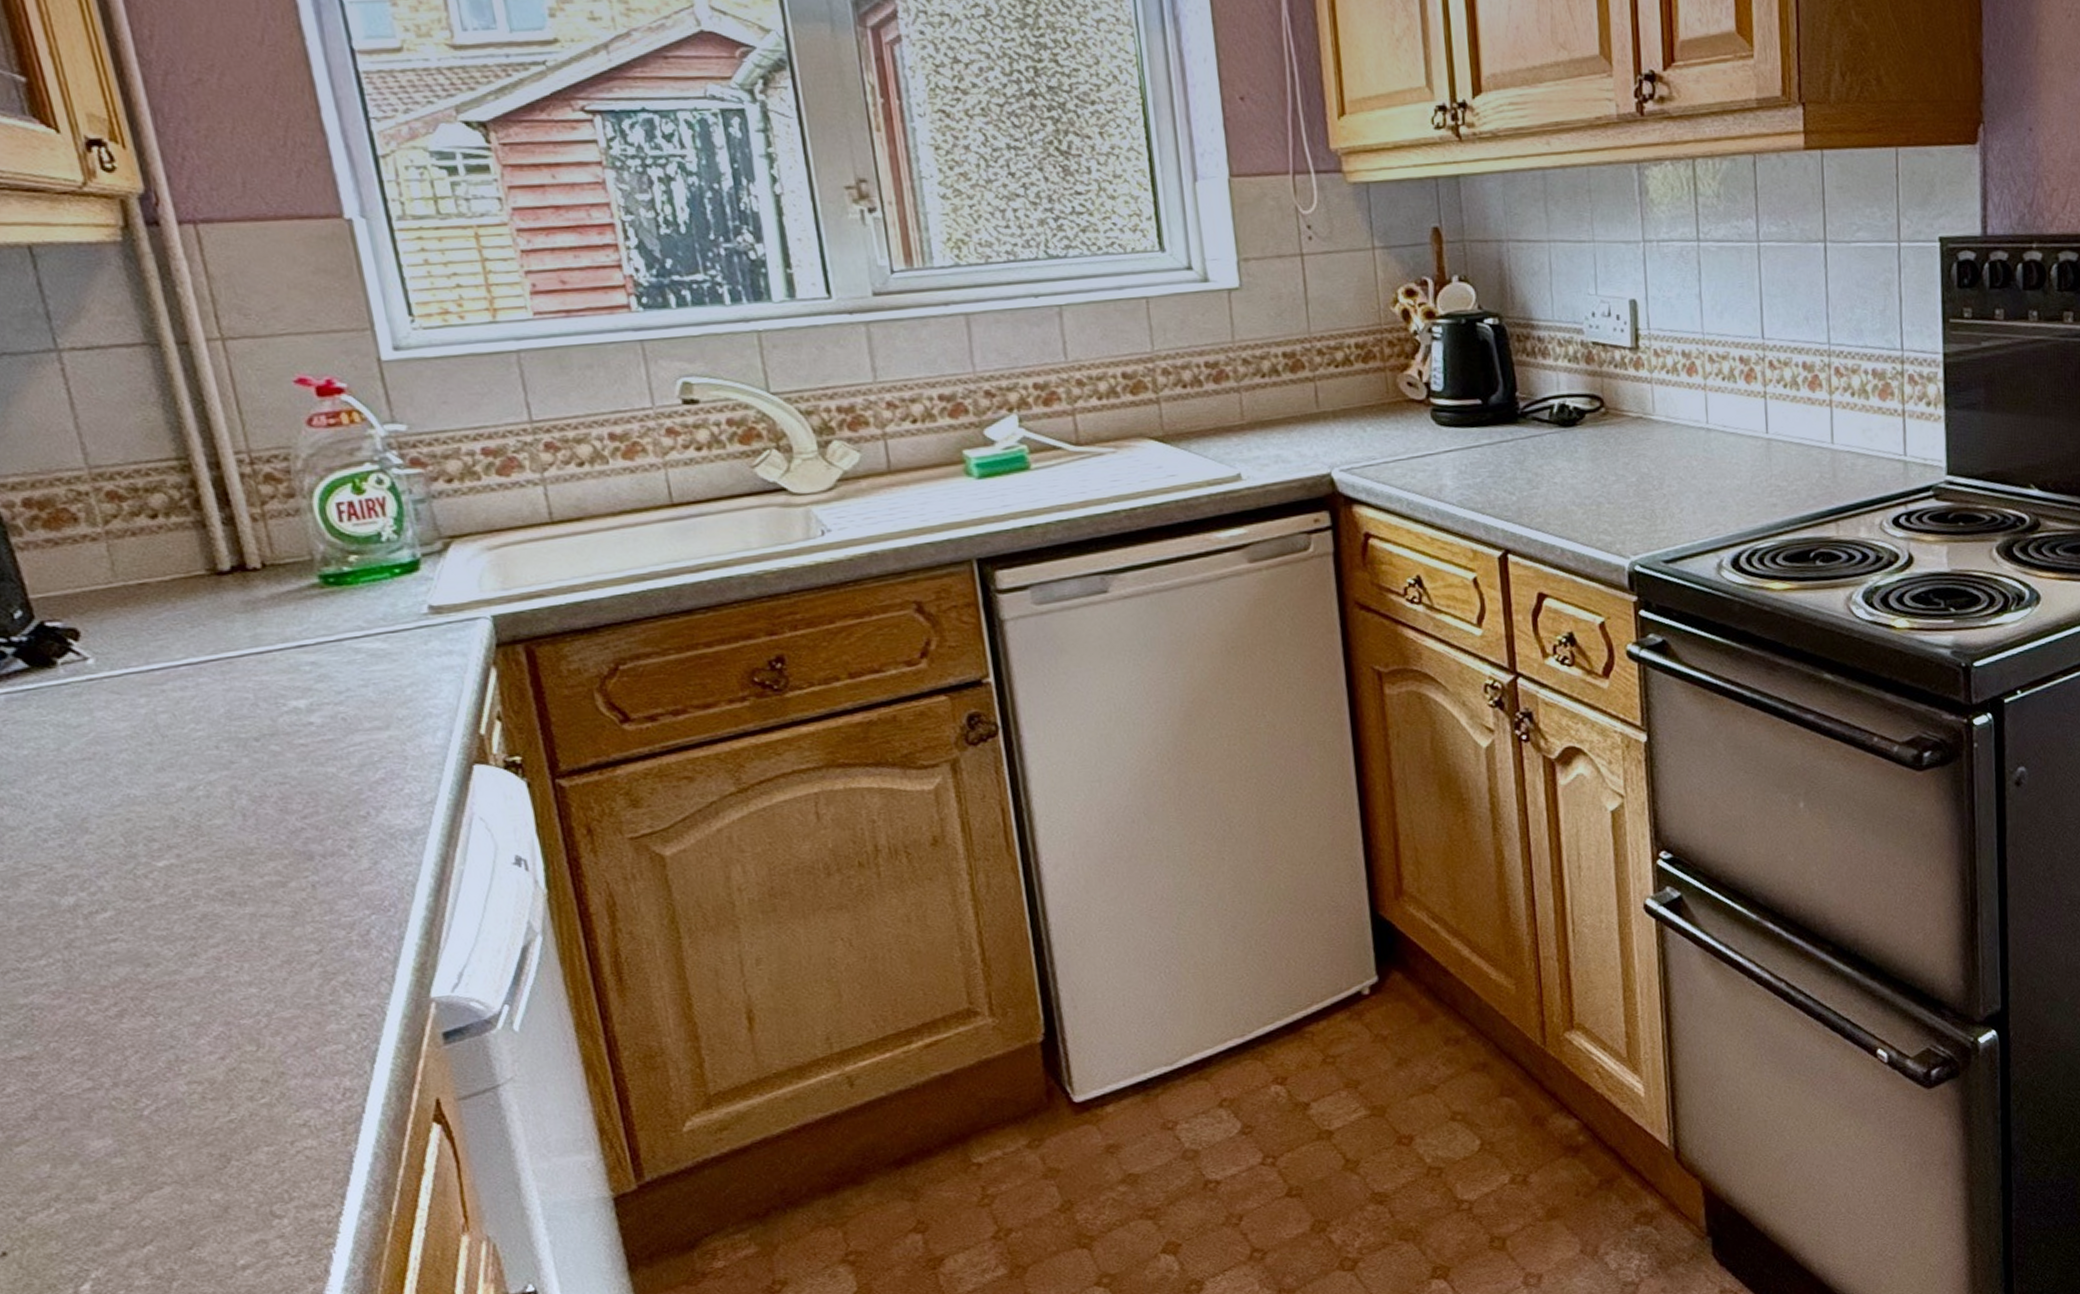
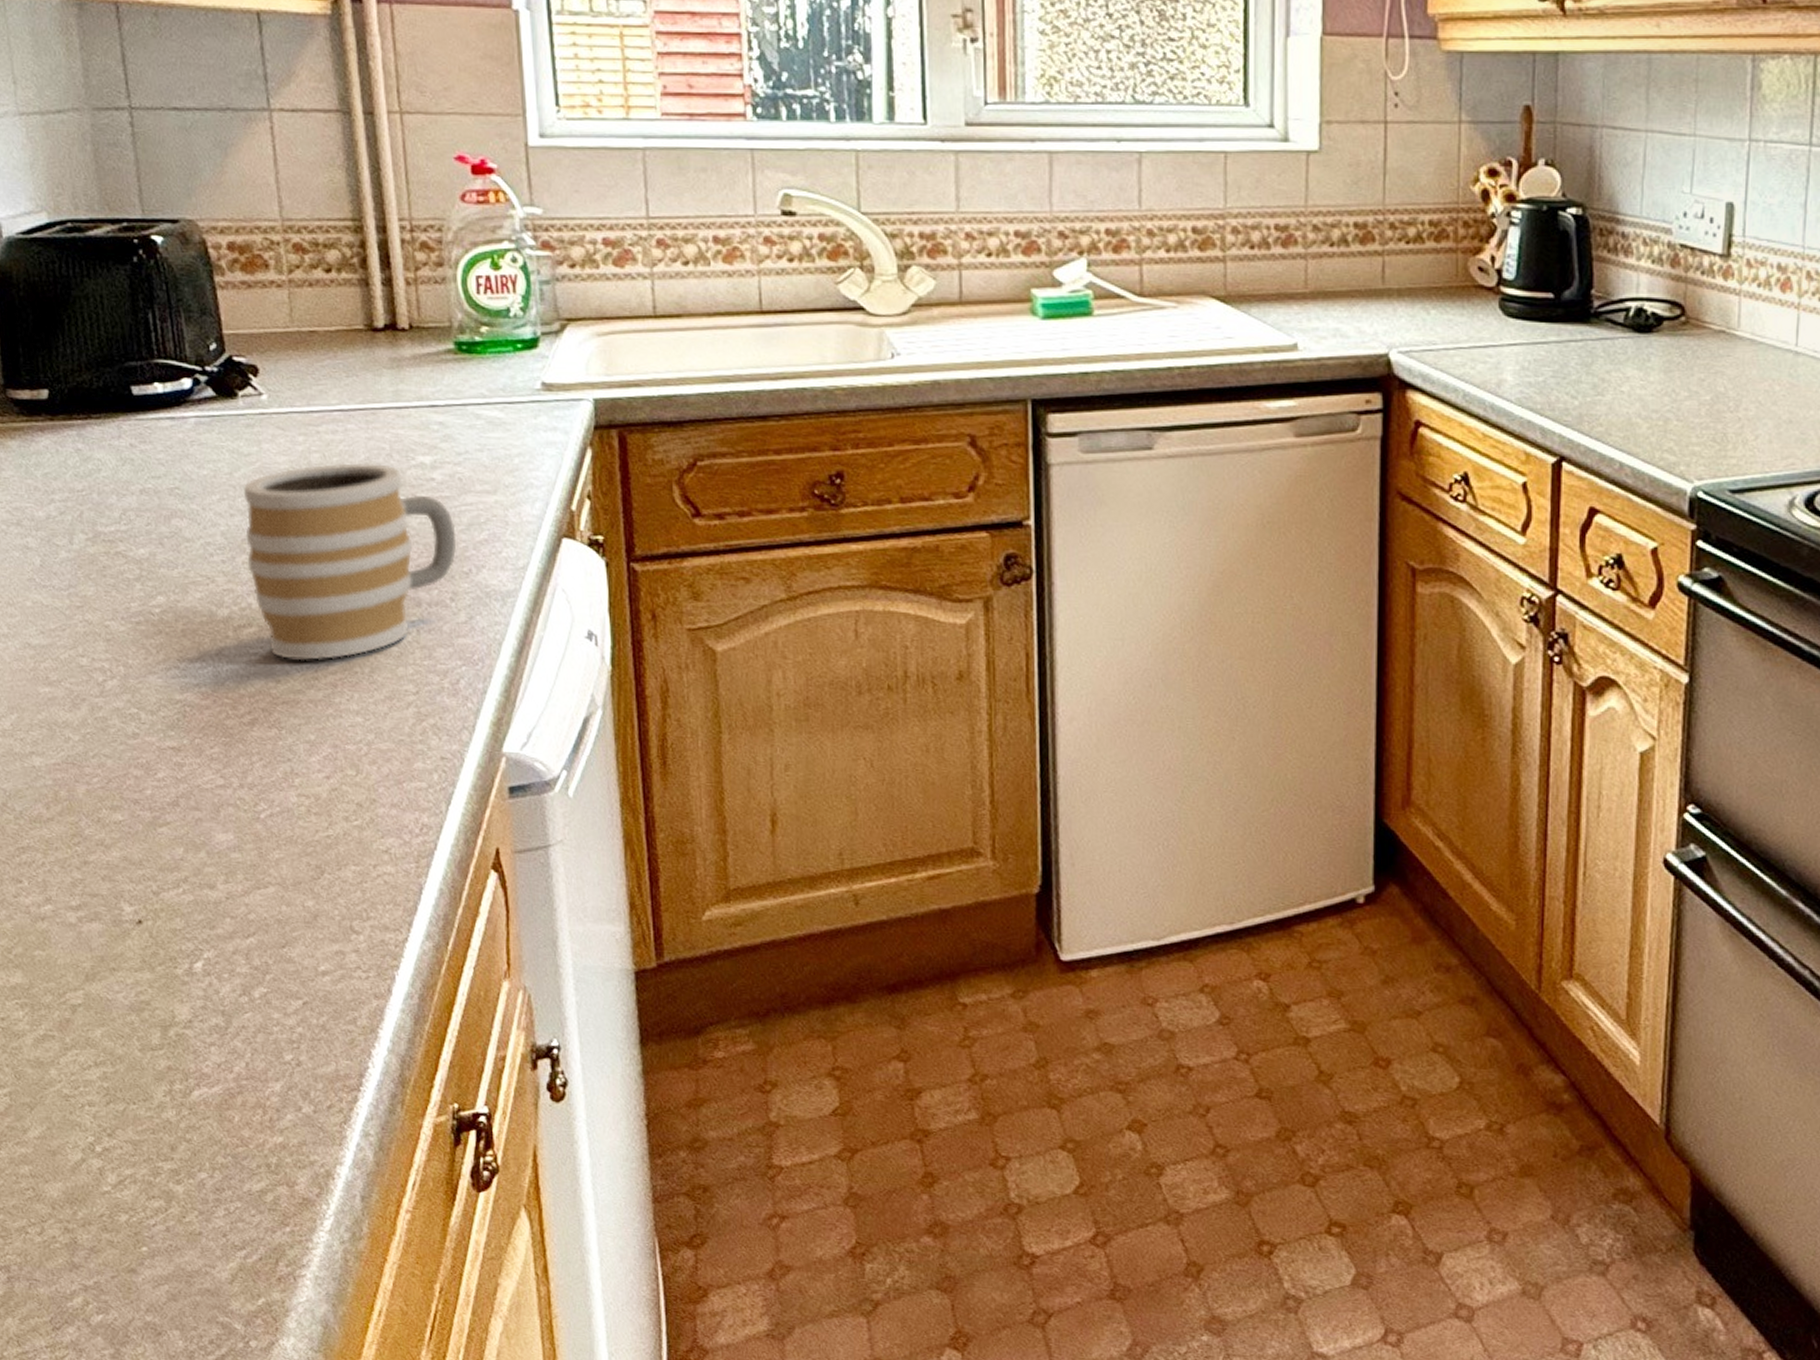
mug: none [77,715,350,940] -> present [243,463,457,660]

